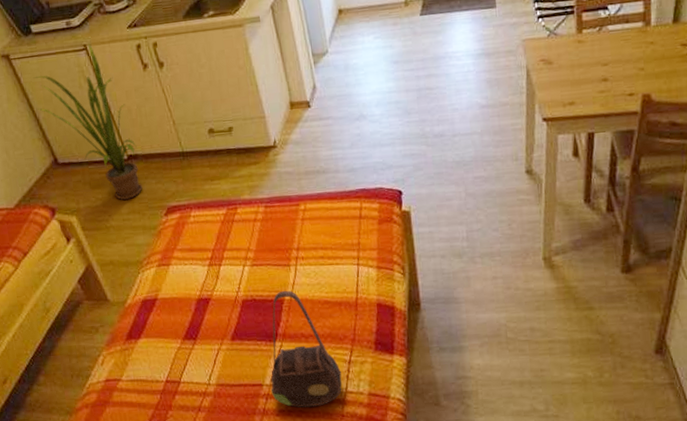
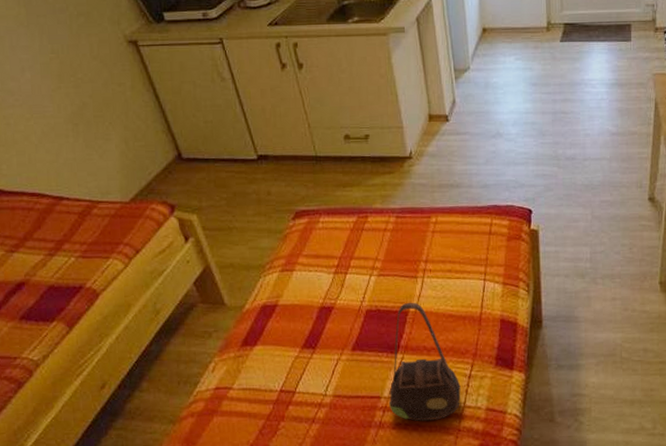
house plant: present [34,43,143,200] -> none [163,37,271,201]

